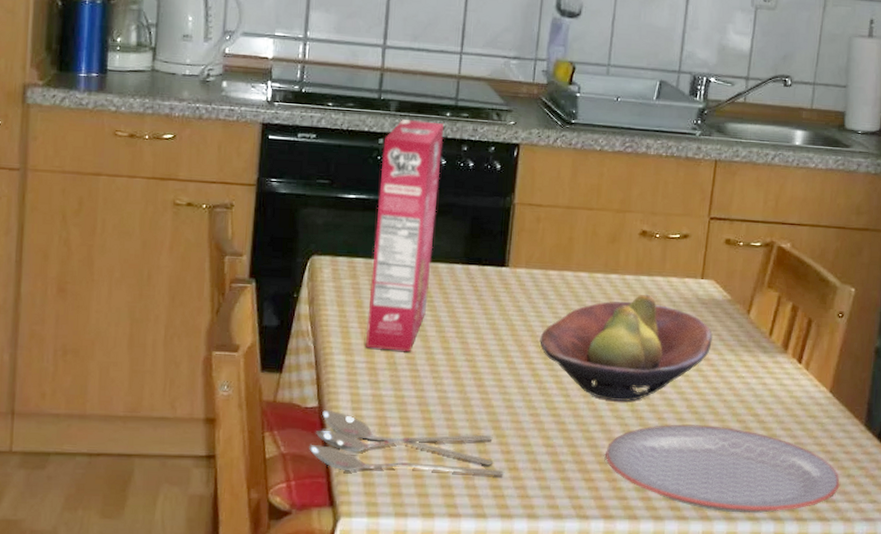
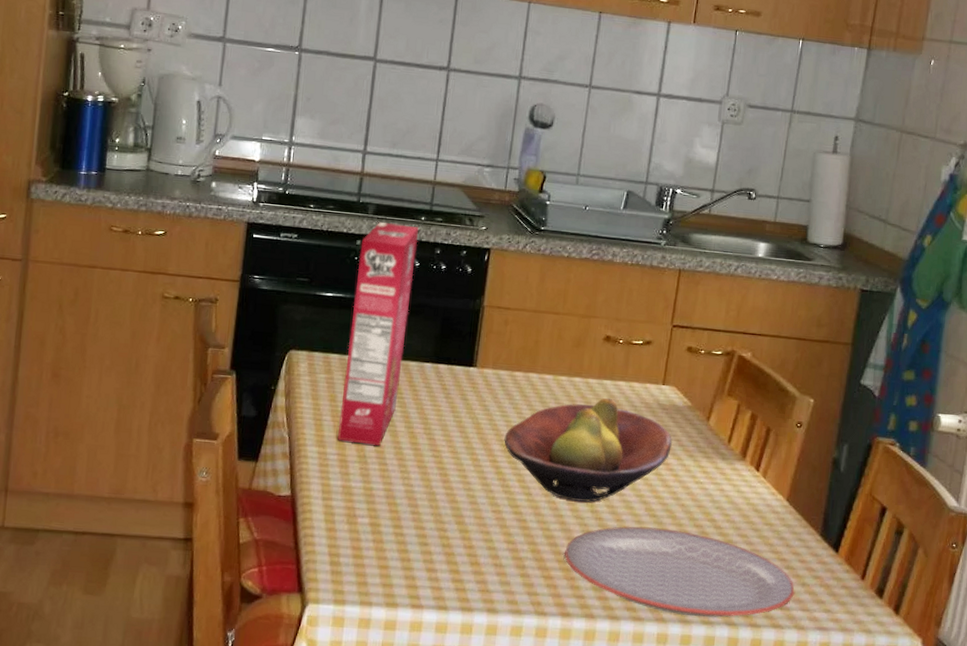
spoon: present [309,410,505,476] -> none [281,499,467,570]

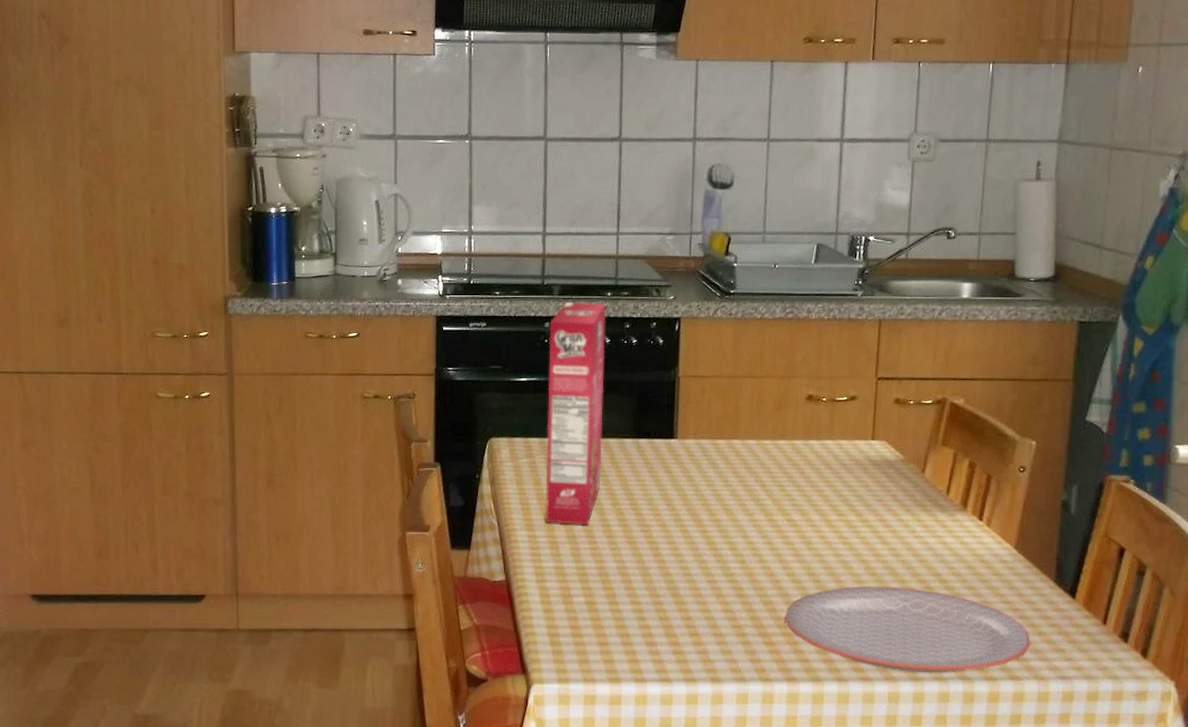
fruit bowl: present [504,397,673,502] -> none [712,458,888,565]

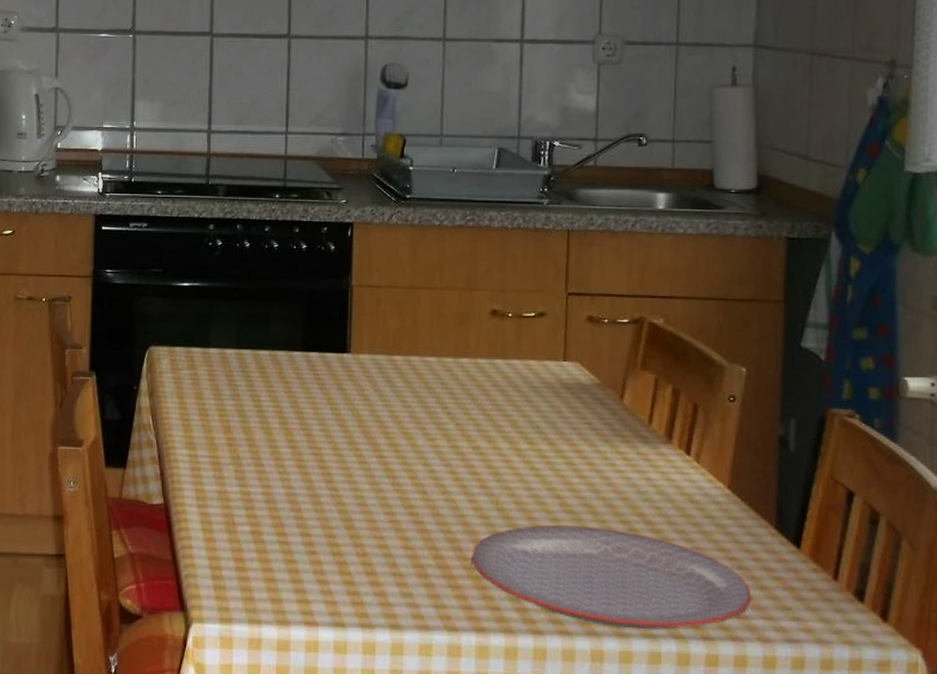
cereal box: present [545,301,607,526] -> none [207,203,274,446]

